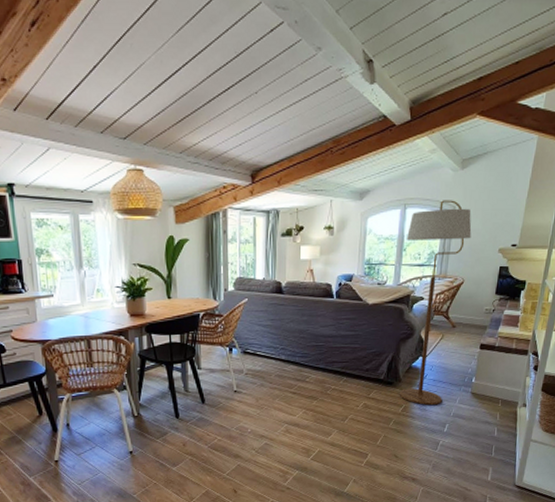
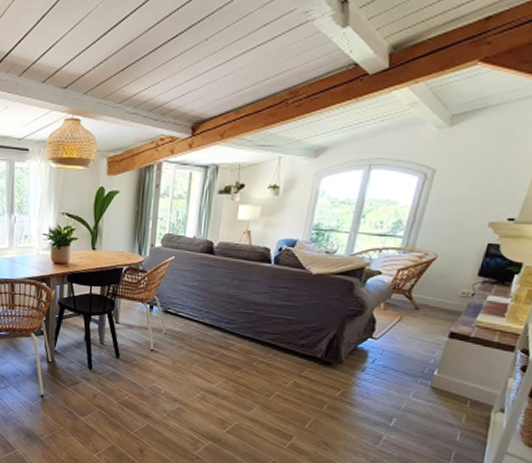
floor lamp: present [399,200,472,405] -> none [338,162,457,394]

